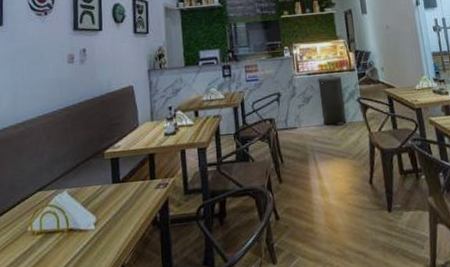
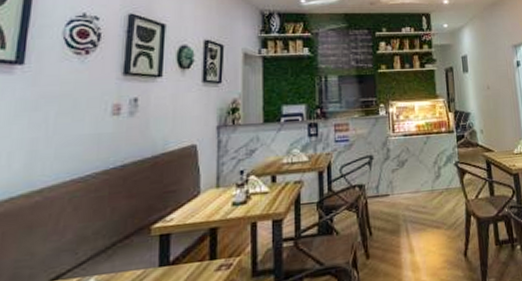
pedal bin: present [318,76,347,126] -> none [414,138,443,193]

